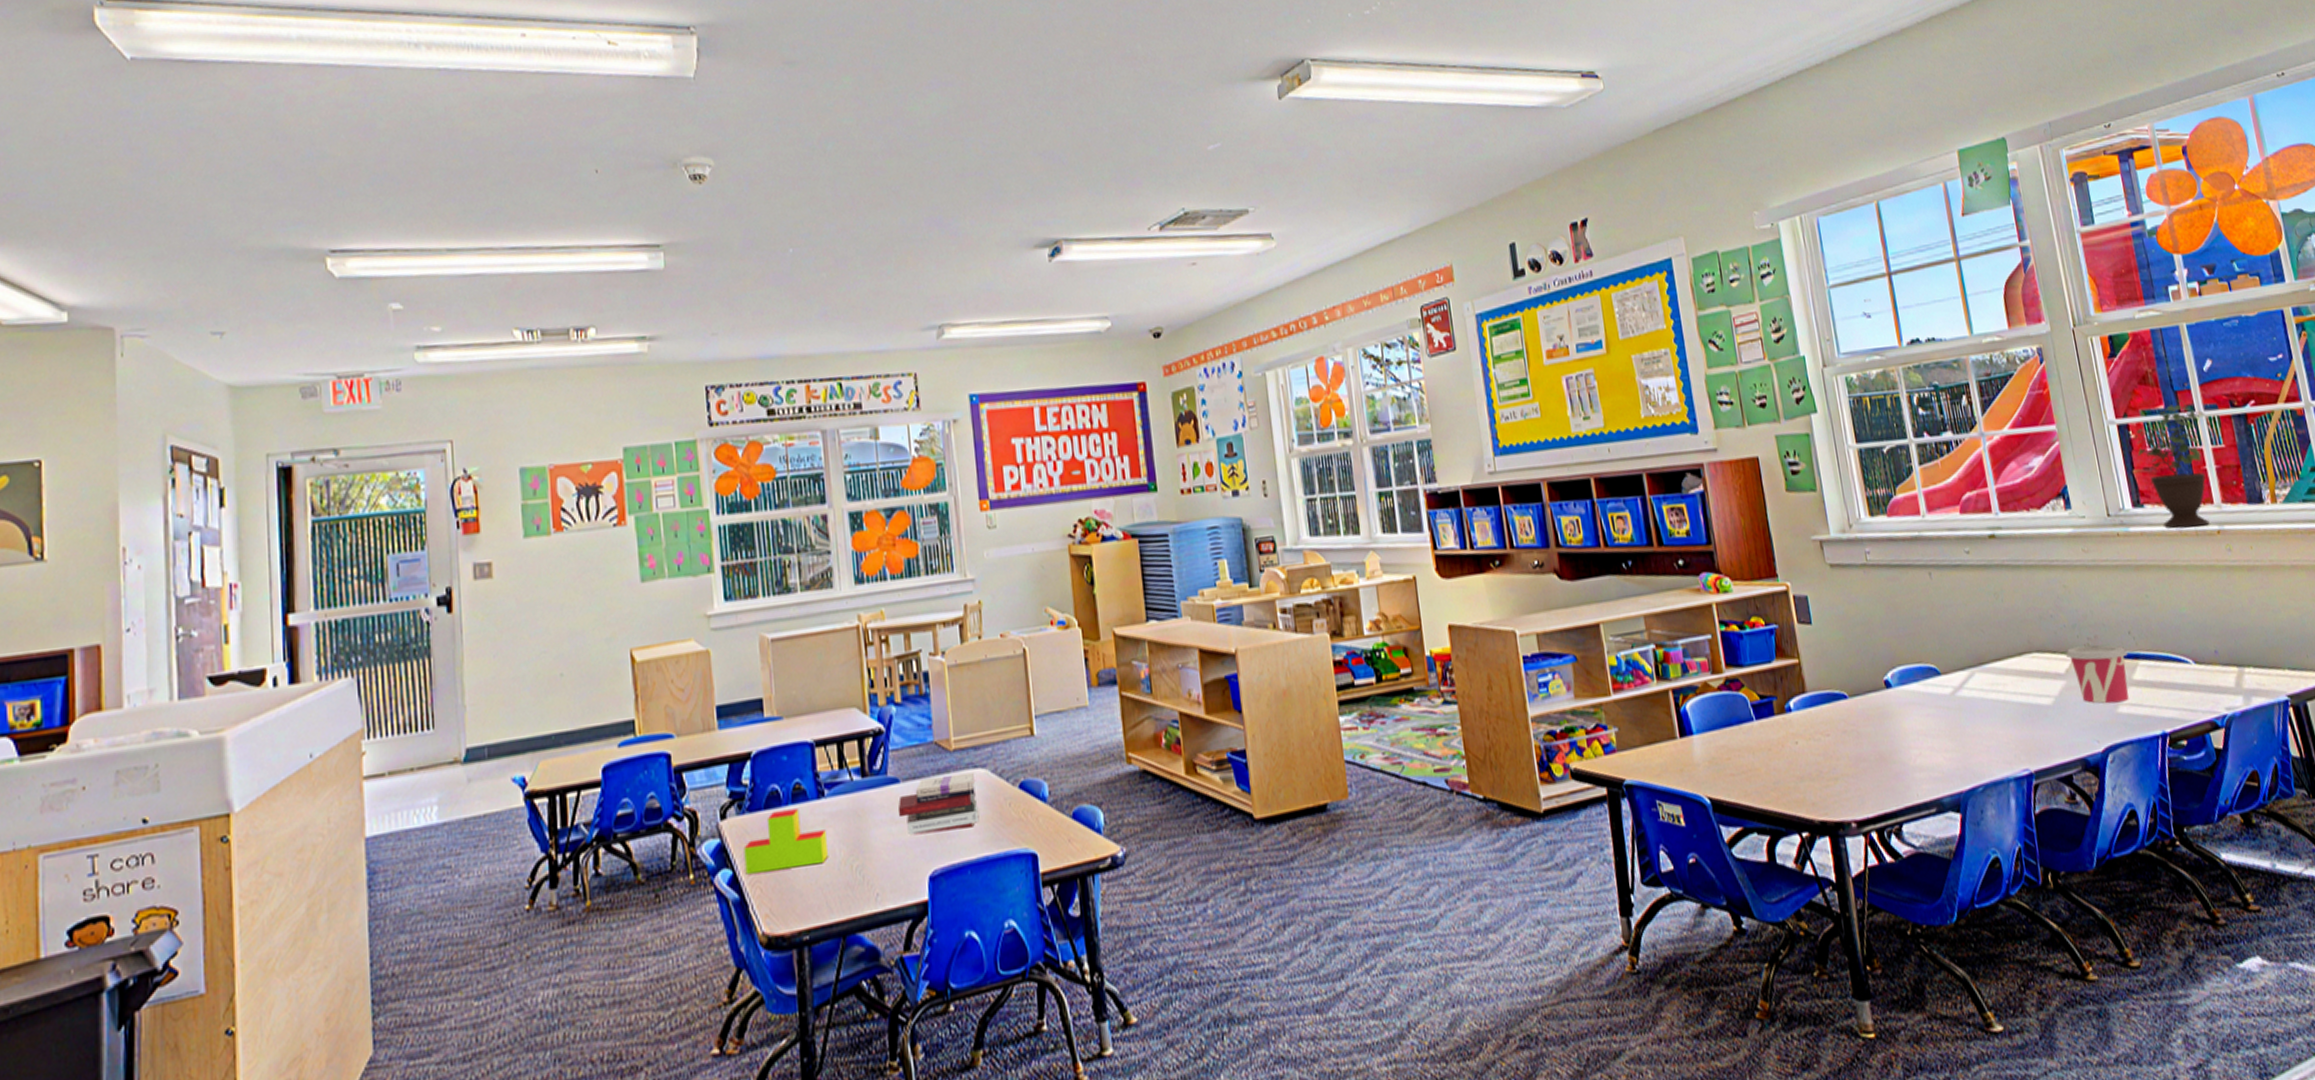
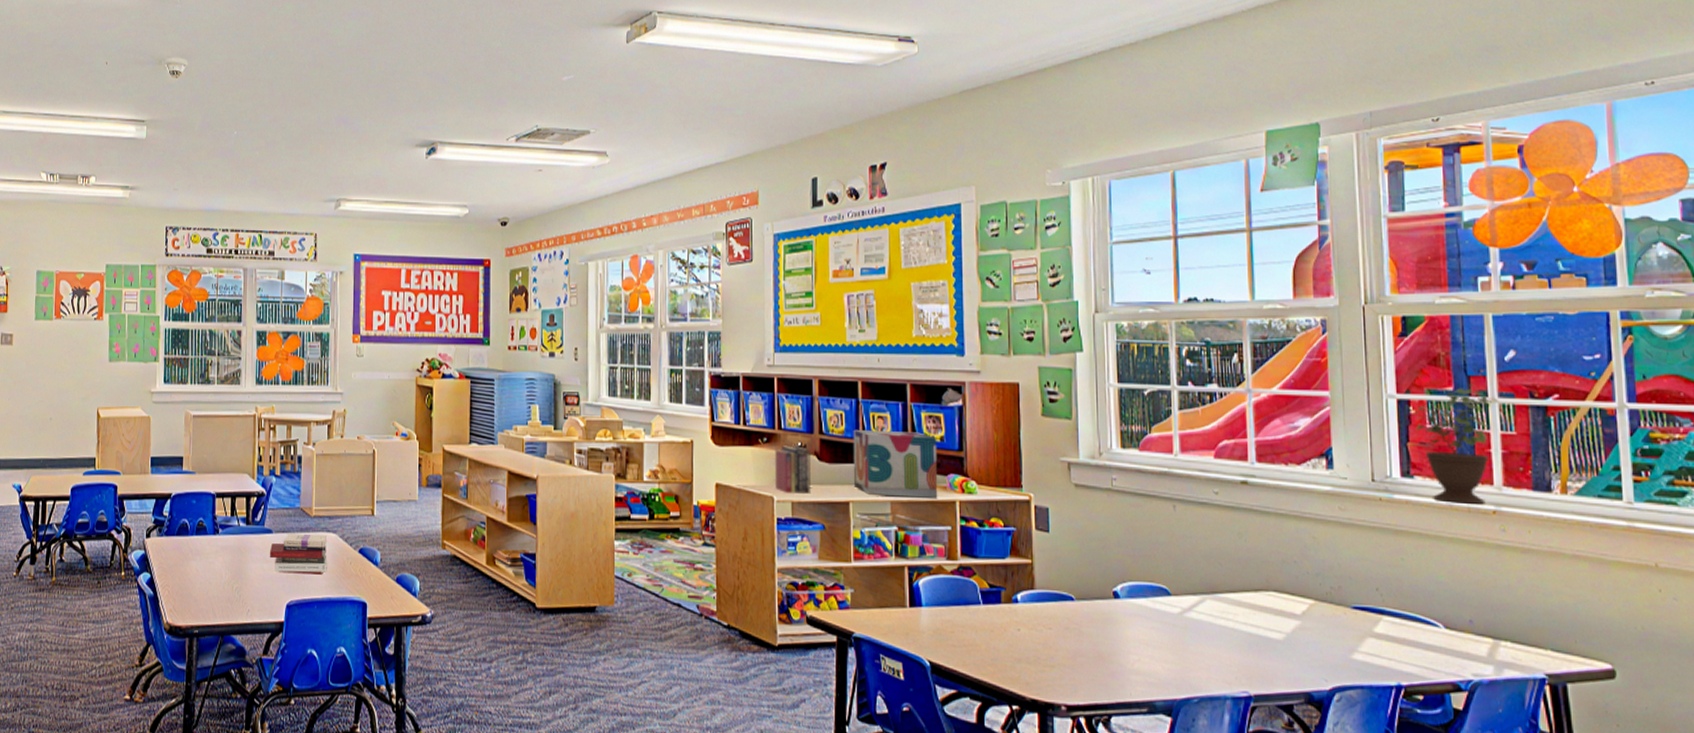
toy blocks: present [743,809,829,875] -> none [159,538,218,581]
books: none [1510,565,1556,625] -> present [774,445,811,495]
letter cube: none [1592,529,1693,613] -> present [853,429,938,499]
cup: present [2065,644,2129,704] -> none [1304,593,1372,650]

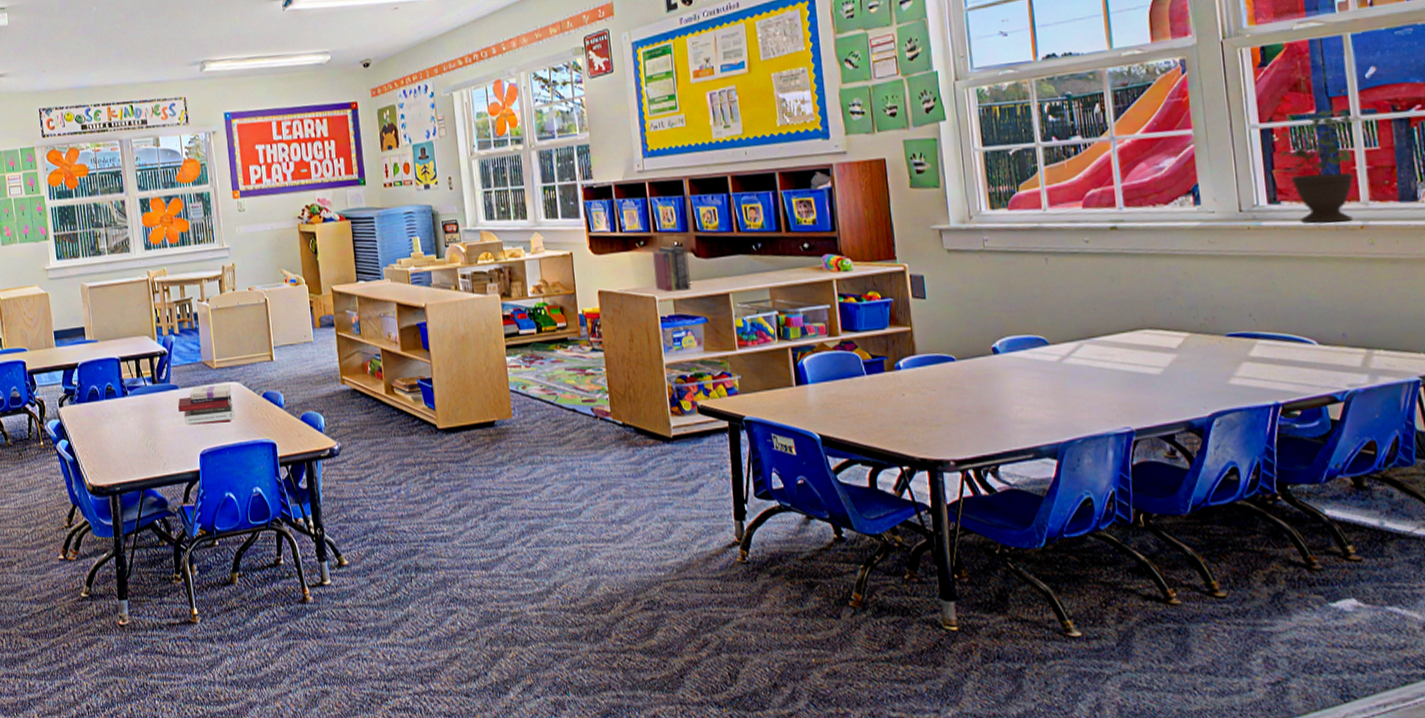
letter cube: present [853,429,938,499] -> none [726,218,815,285]

